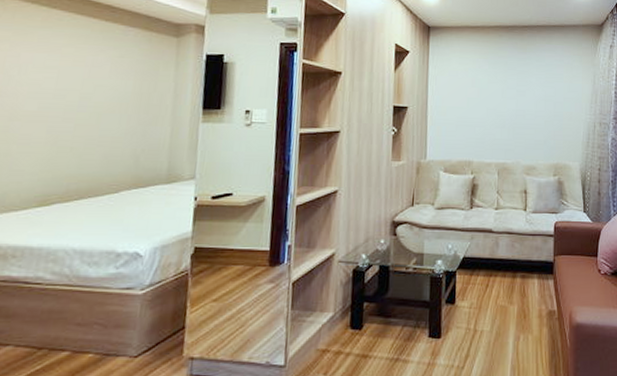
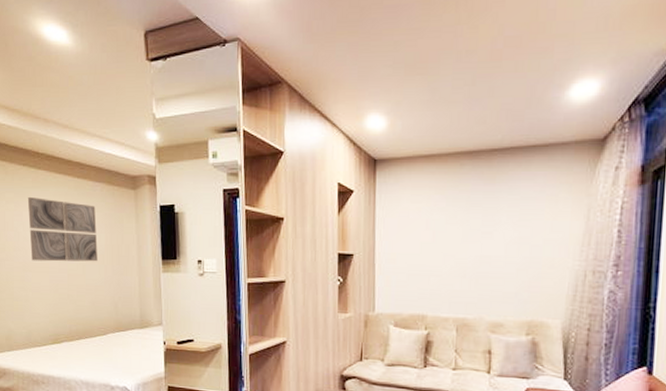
wall art: none [24,36,125,111] -> present [27,196,98,262]

